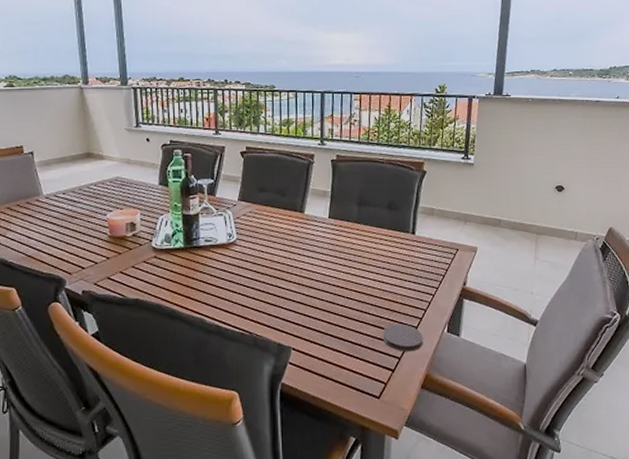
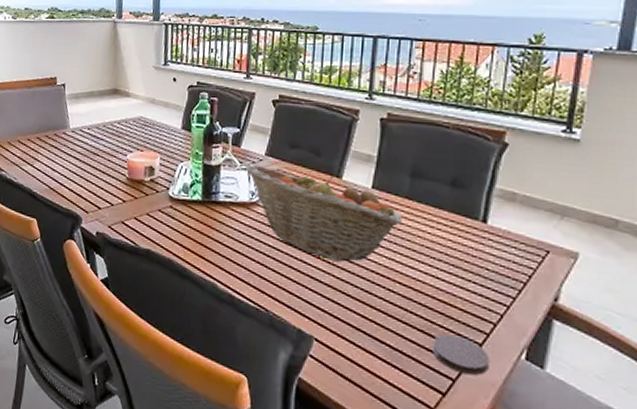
fruit basket: none [221,210,354,282] -> present [245,164,403,262]

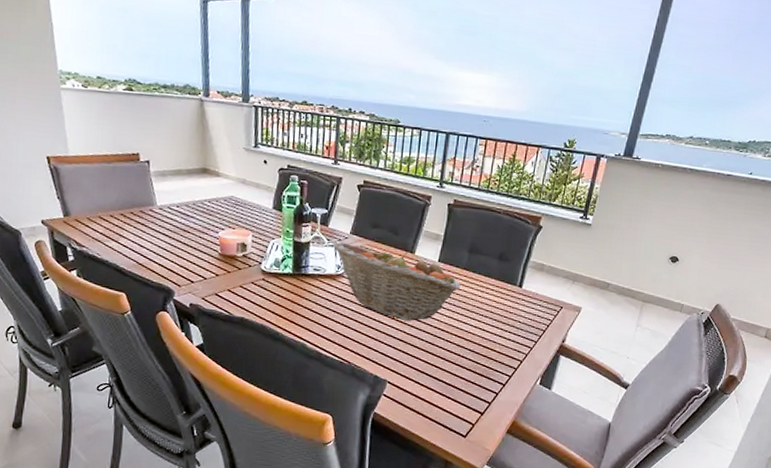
coaster: present [432,334,489,376] -> none [476,370,516,399]

